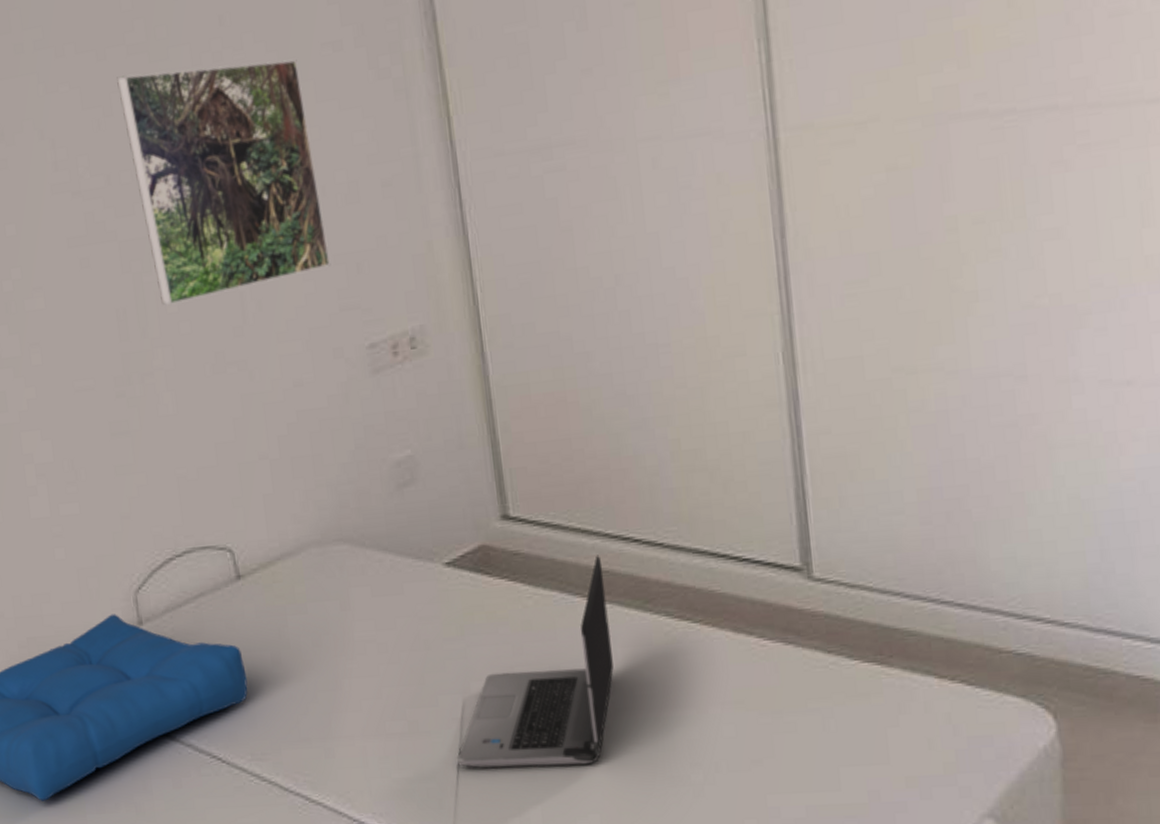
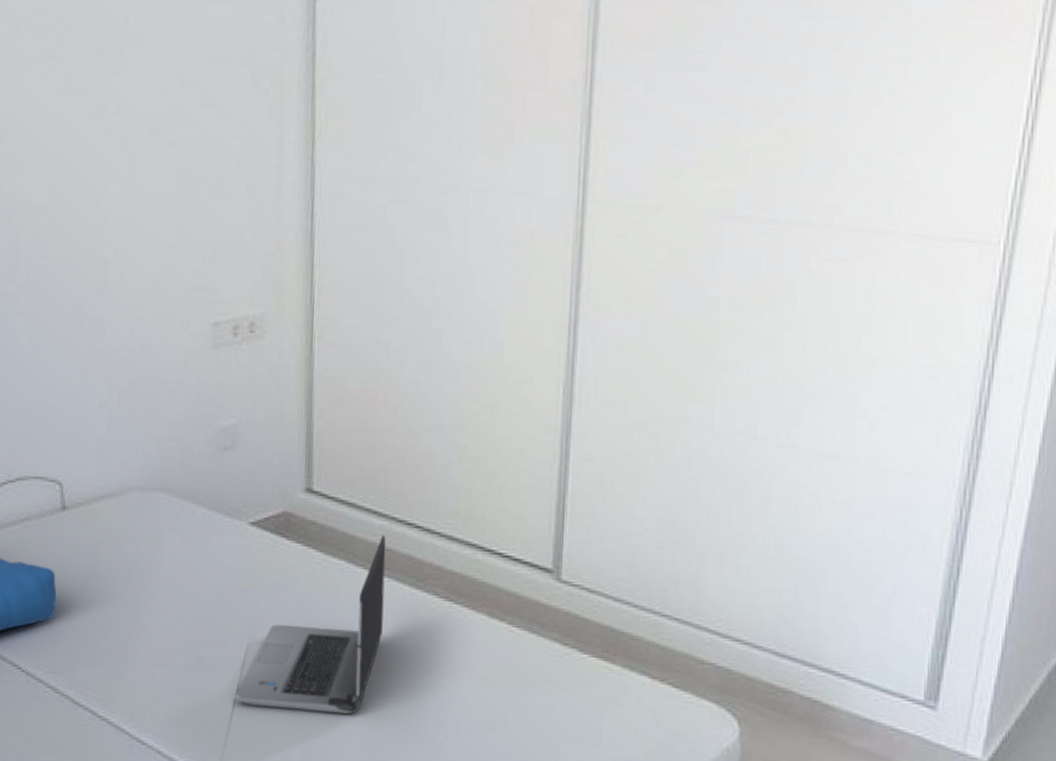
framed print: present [117,59,331,306] -> none [24,50,191,259]

